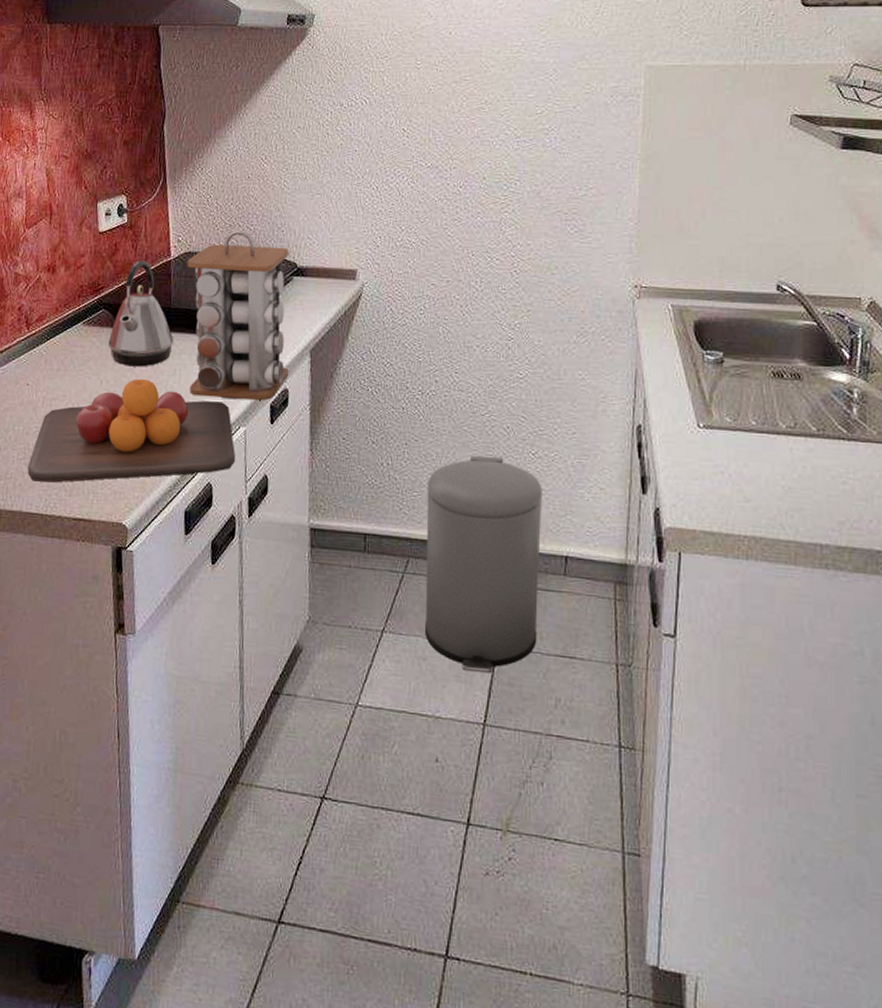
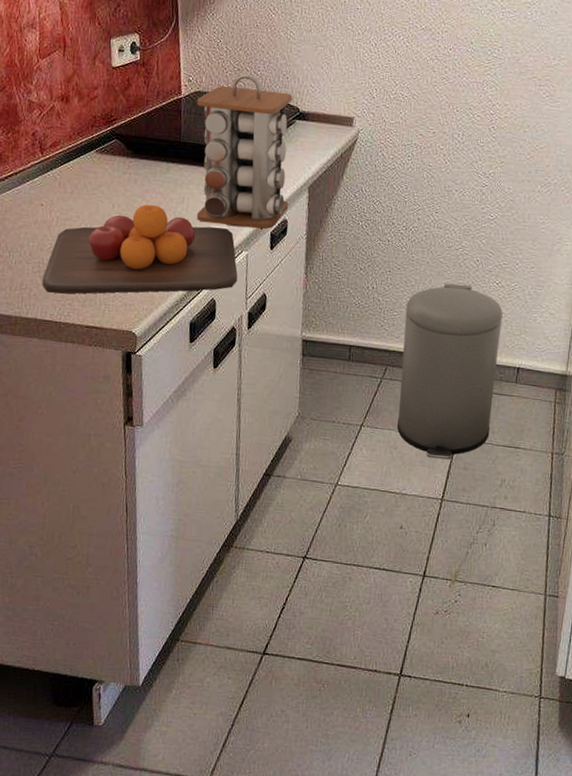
kettle: present [107,260,174,367] -> none [119,96,183,194]

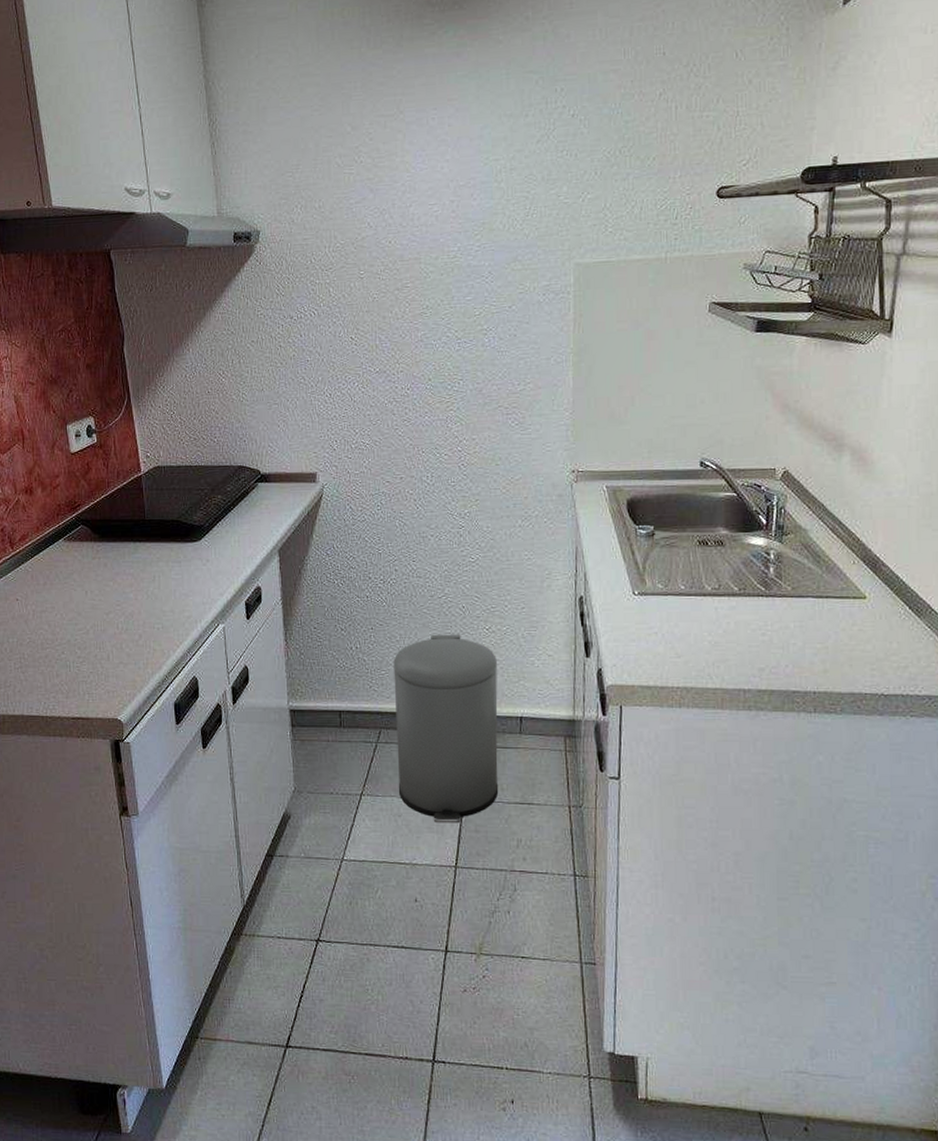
chopping board: present [42,205,238,294] -> none [25,587,218,687]
spice rack: present [196,74,293,230] -> none [156,443,261,600]

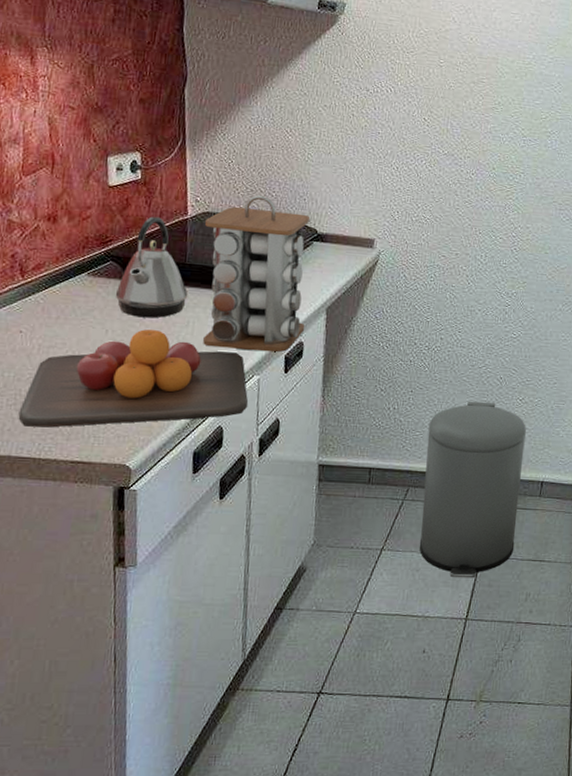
chopping board: none [25,587,218,687] -> present [18,329,249,428]
kettle: none [89,477,151,576] -> present [115,216,188,318]
spice rack: none [156,443,261,600] -> present [203,195,311,353]

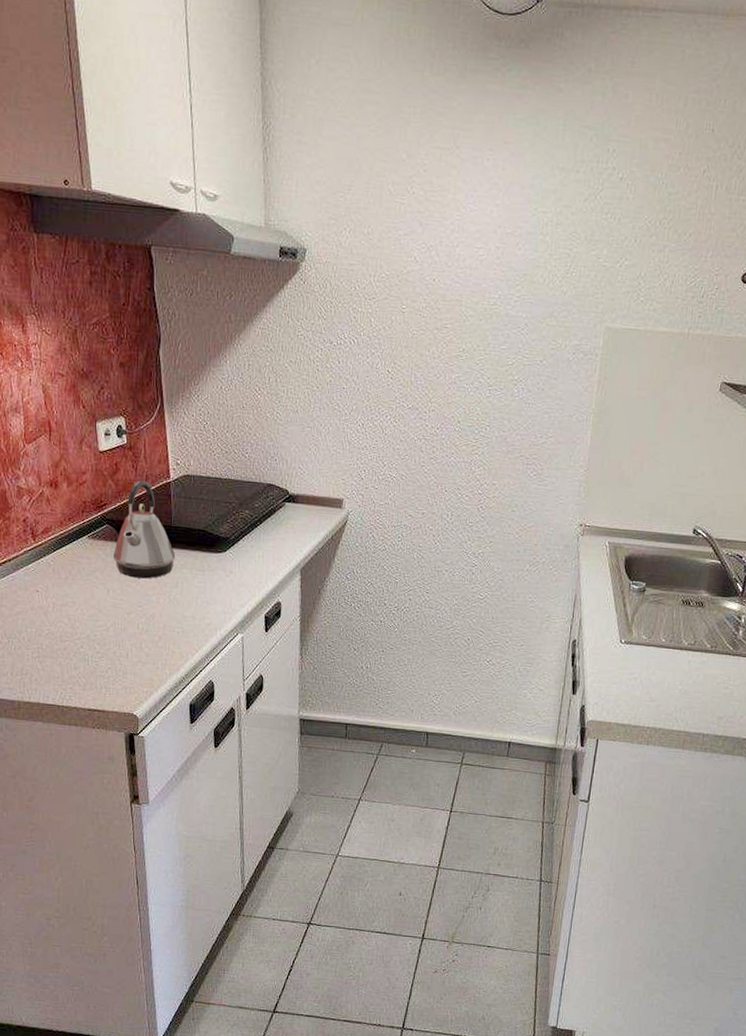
chopping board: present [18,329,249,428] -> none [42,589,235,679]
spice rack: present [203,195,311,353] -> none [185,457,282,612]
pedal bin: present [419,401,526,578] -> none [393,661,494,831]

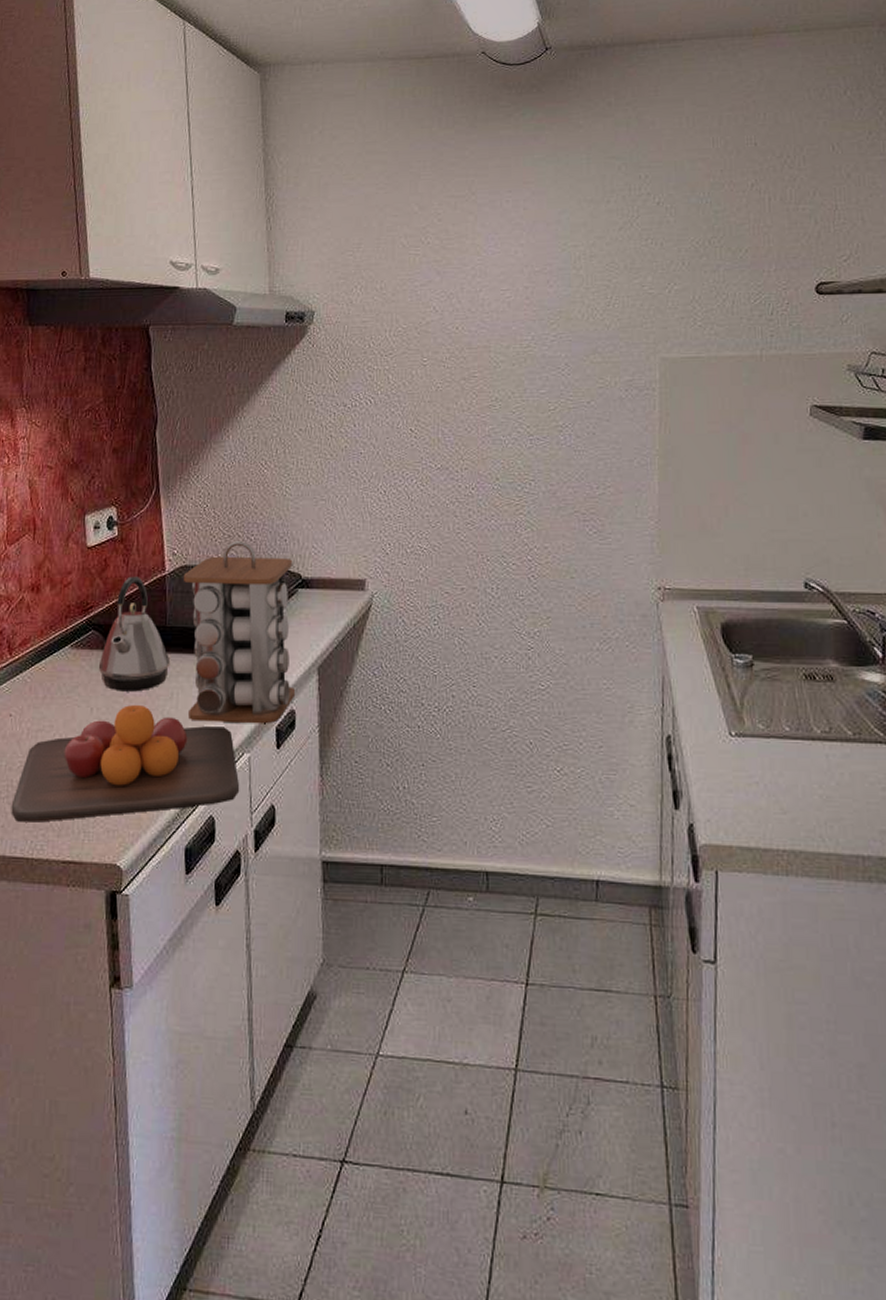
chopping board: none [42,589,235,679] -> present [11,705,240,823]
spice rack: none [185,457,282,612] -> present [183,541,296,724]

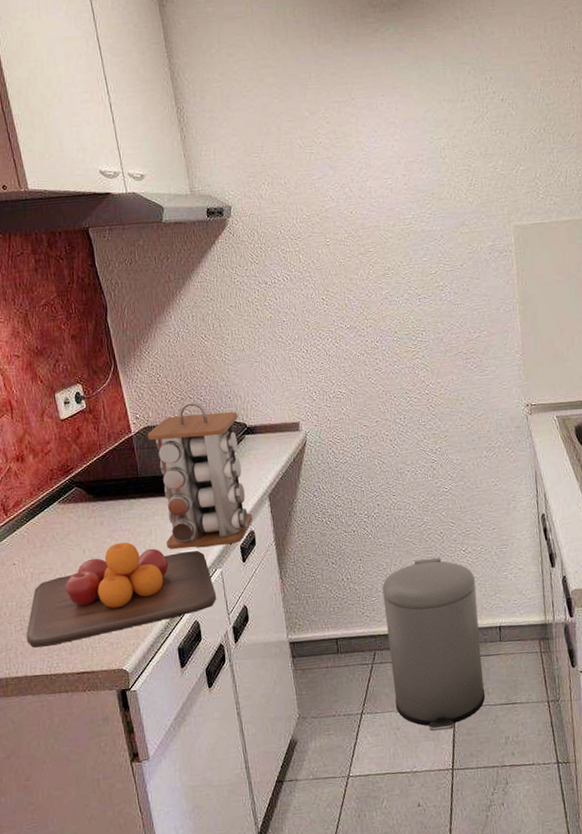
kettle: present [98,576,171,692] -> none [84,439,146,534]
pedal bin: none [447,774,570,1013] -> present [382,557,485,732]

